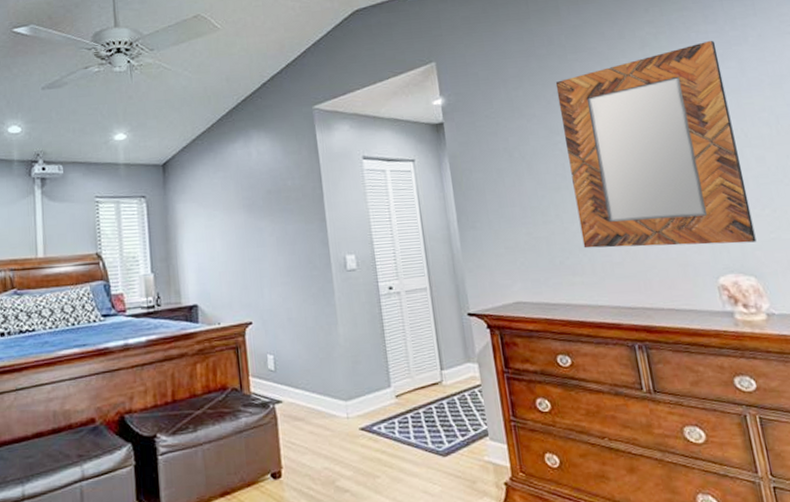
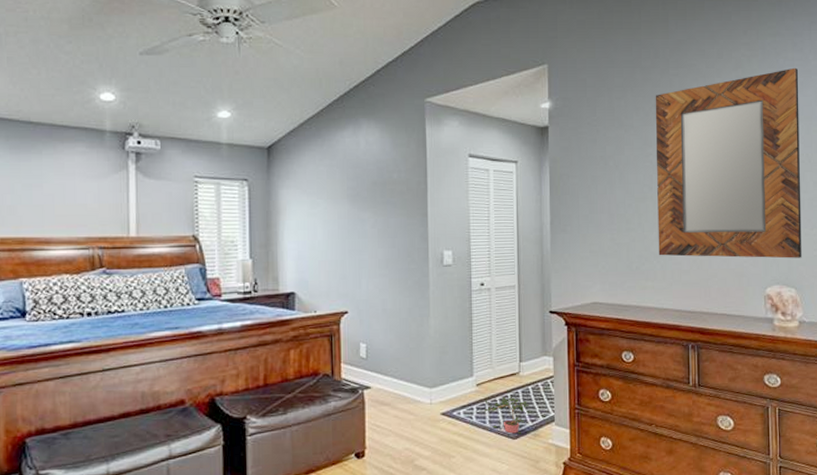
potted plant: none [406,408,458,451] -> present [484,396,530,435]

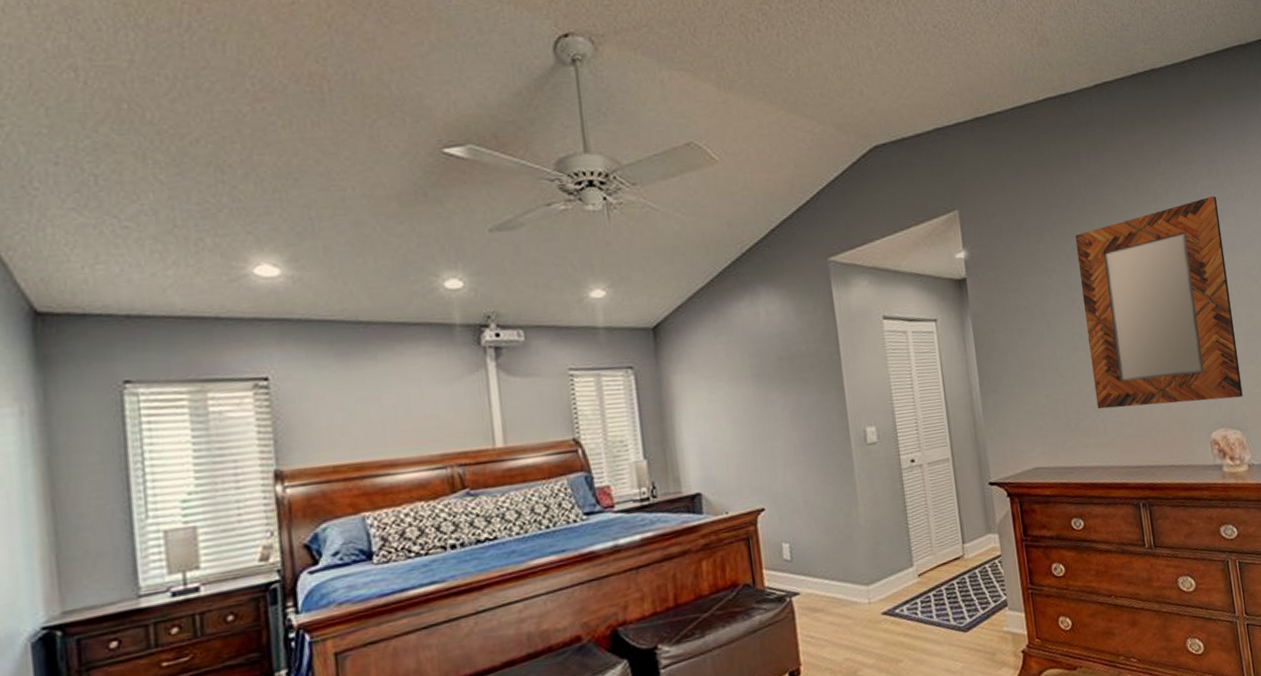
potted plant: present [484,396,530,435] -> none [929,583,979,626]

